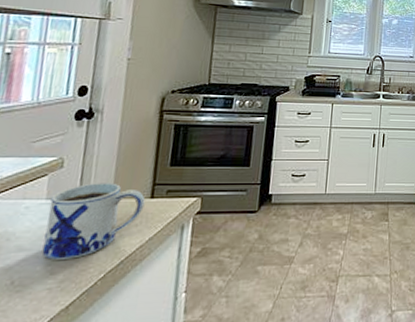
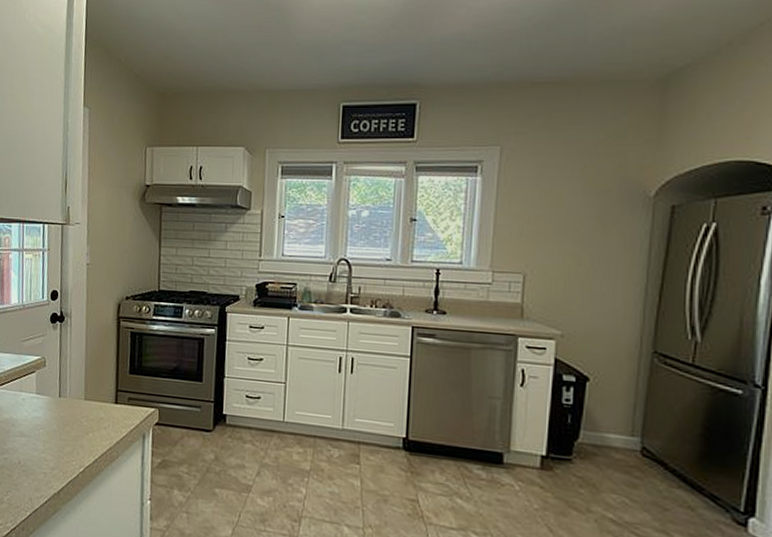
mug: present [41,183,145,260] -> none [37,383,111,450]

